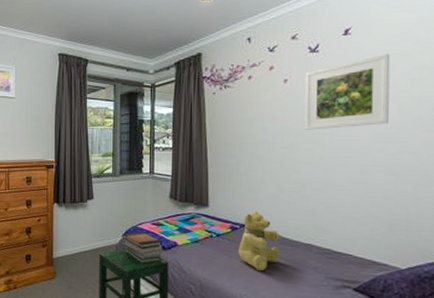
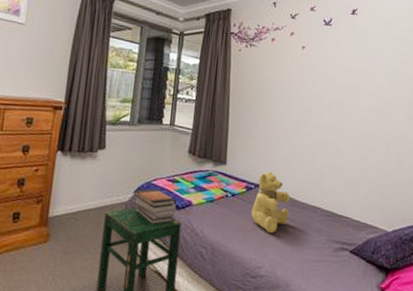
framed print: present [304,54,391,130] -> none [317,36,386,98]

